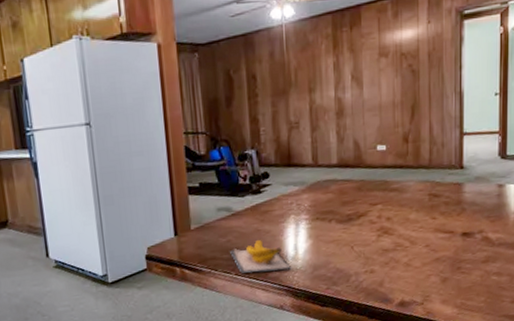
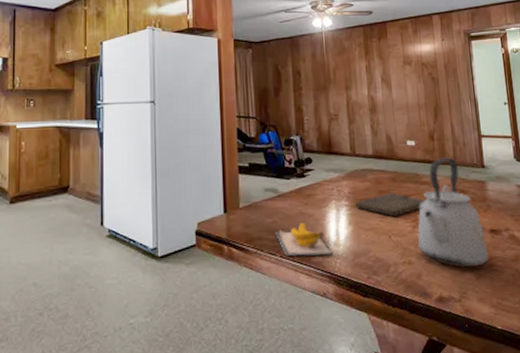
cutting board: none [316,202,395,228] -> present [355,192,427,217]
kettle: none [381,160,458,273] -> present [417,157,489,269]

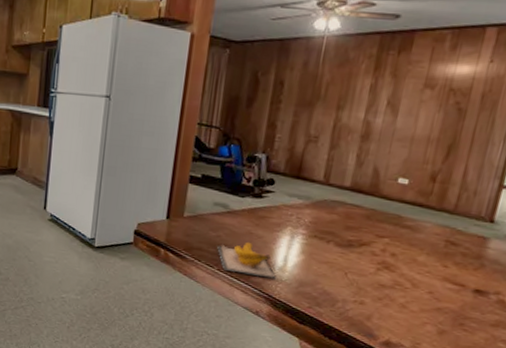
cutting board: present [355,192,427,217] -> none [314,229,403,256]
kettle: present [417,157,489,269] -> none [376,203,467,323]

